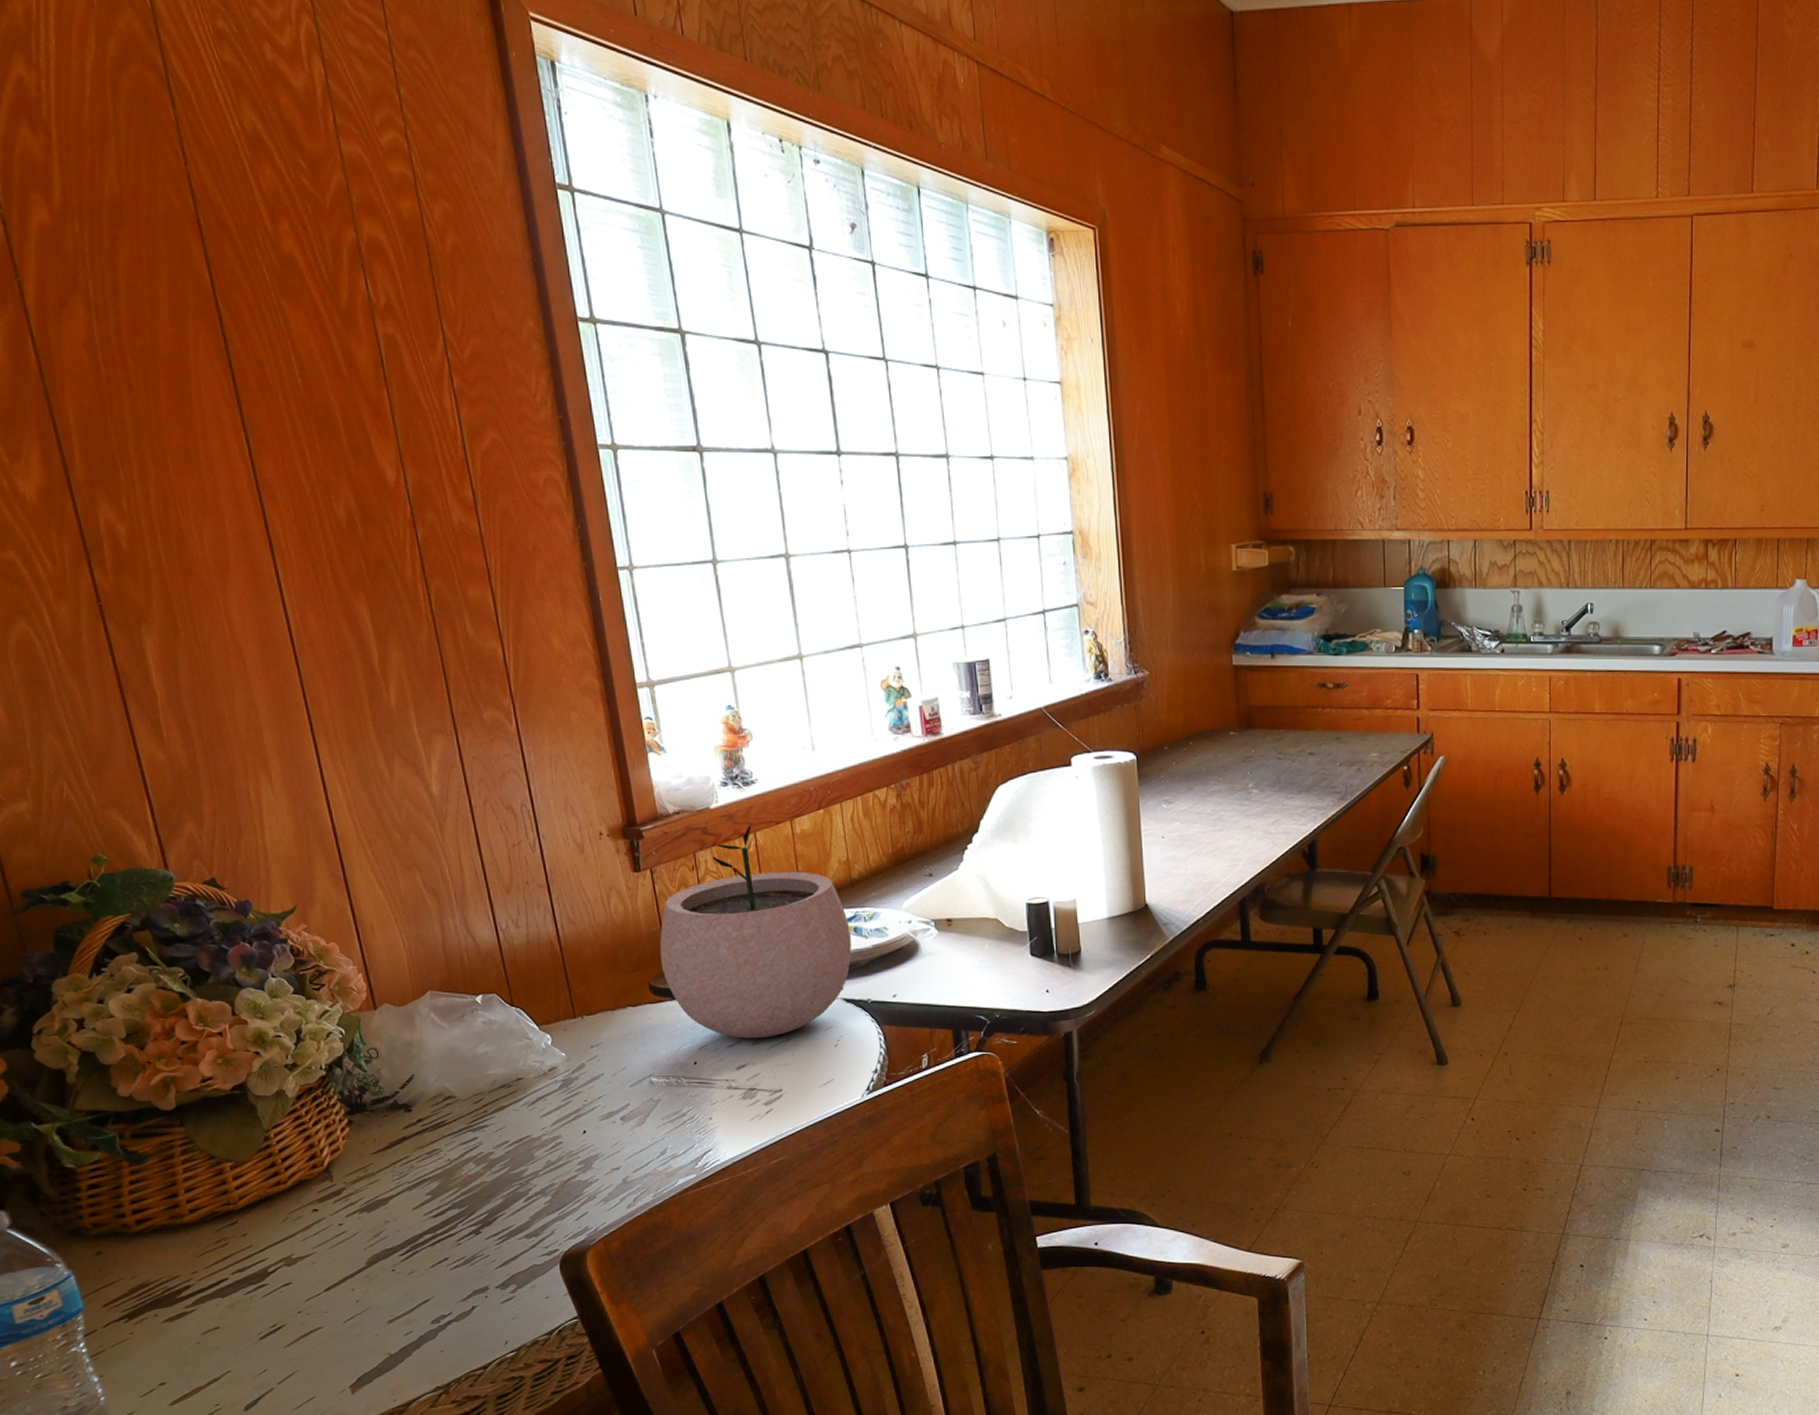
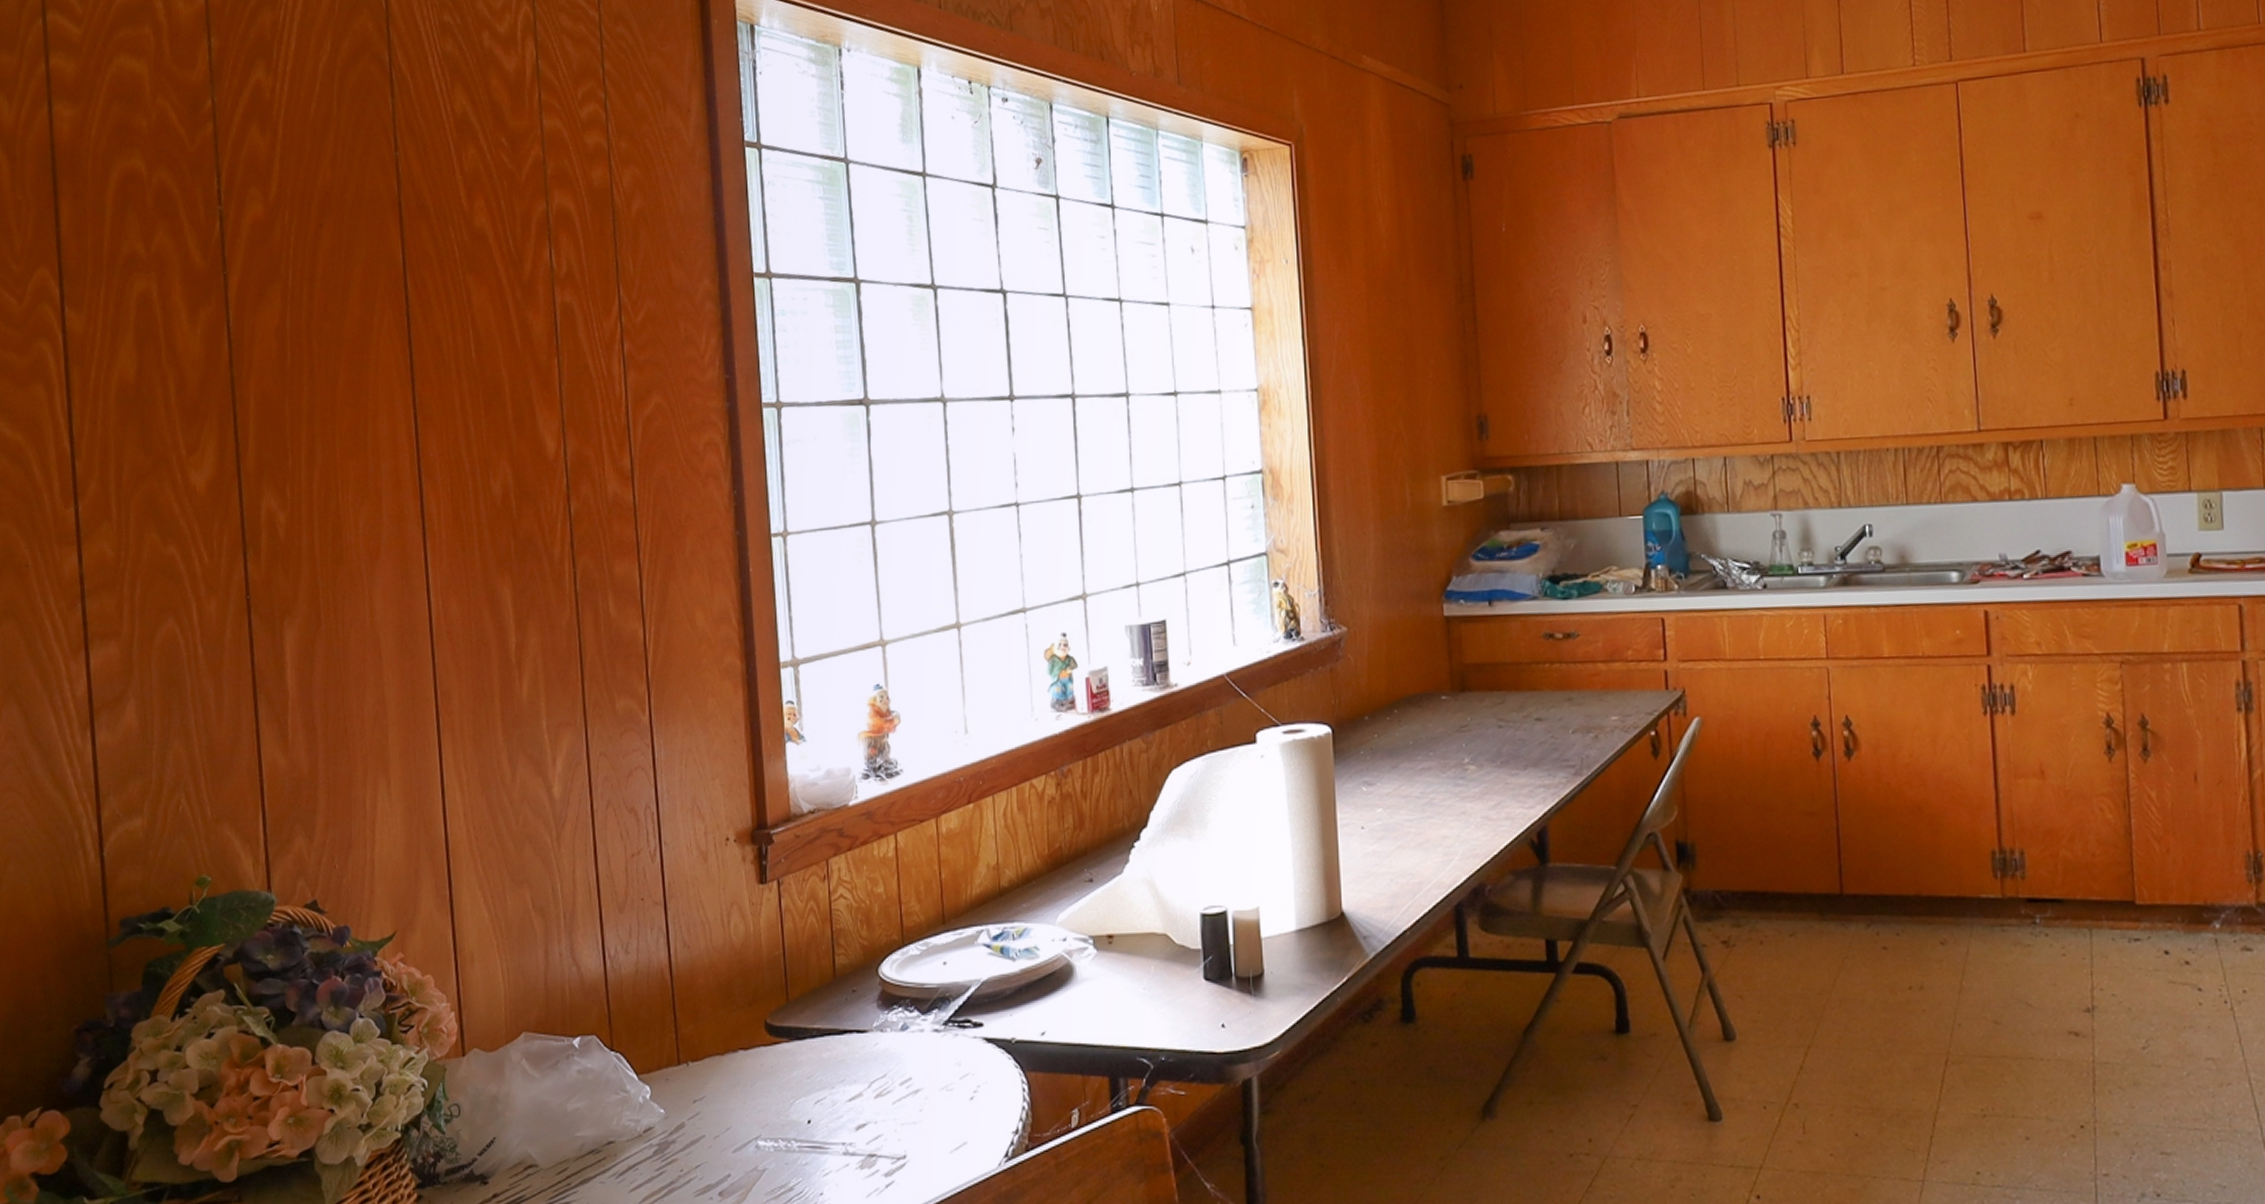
plant pot: present [659,826,852,1039] -> none [780,825,996,1090]

